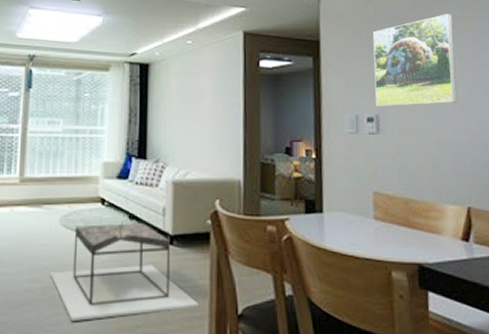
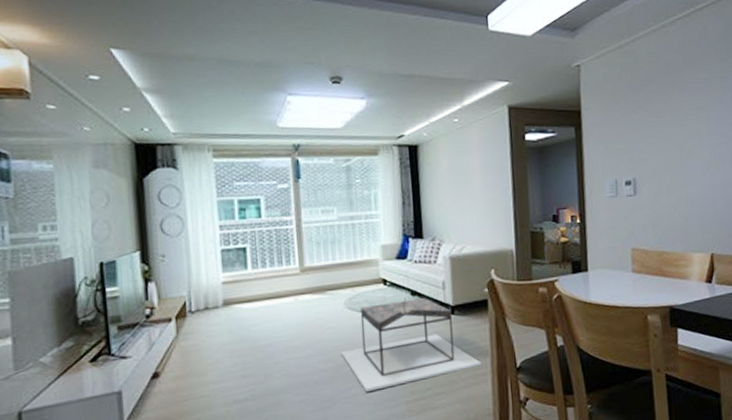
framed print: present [372,14,458,106] -> none [629,76,705,170]

